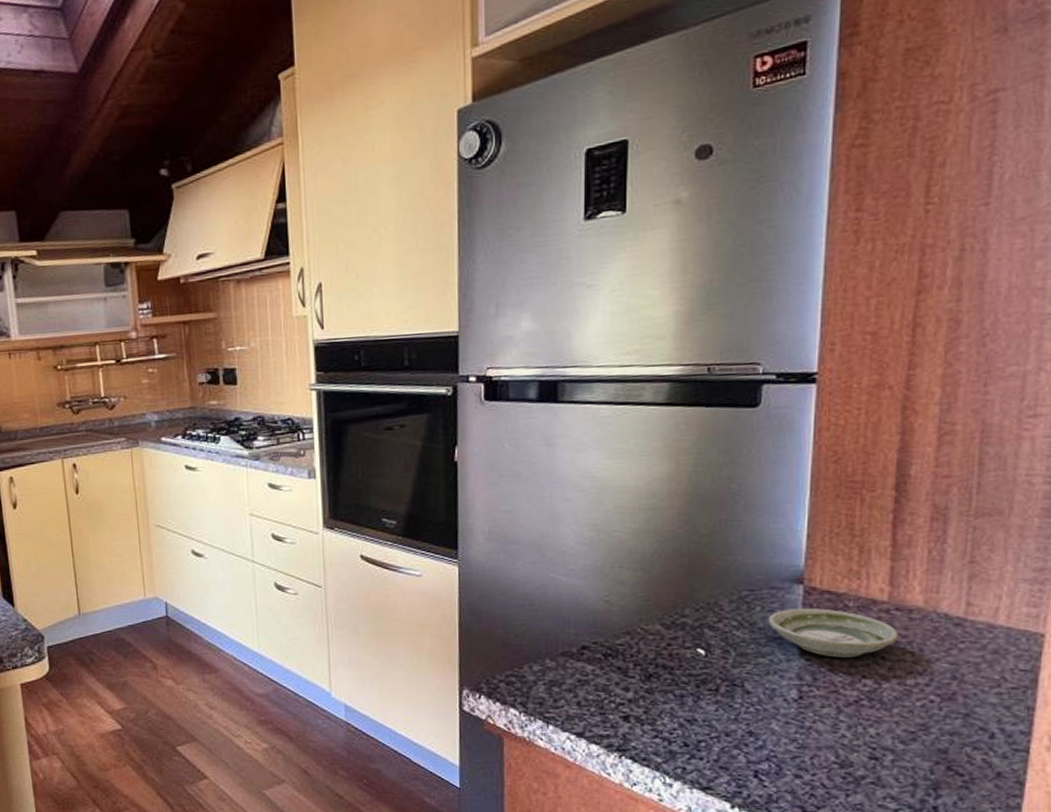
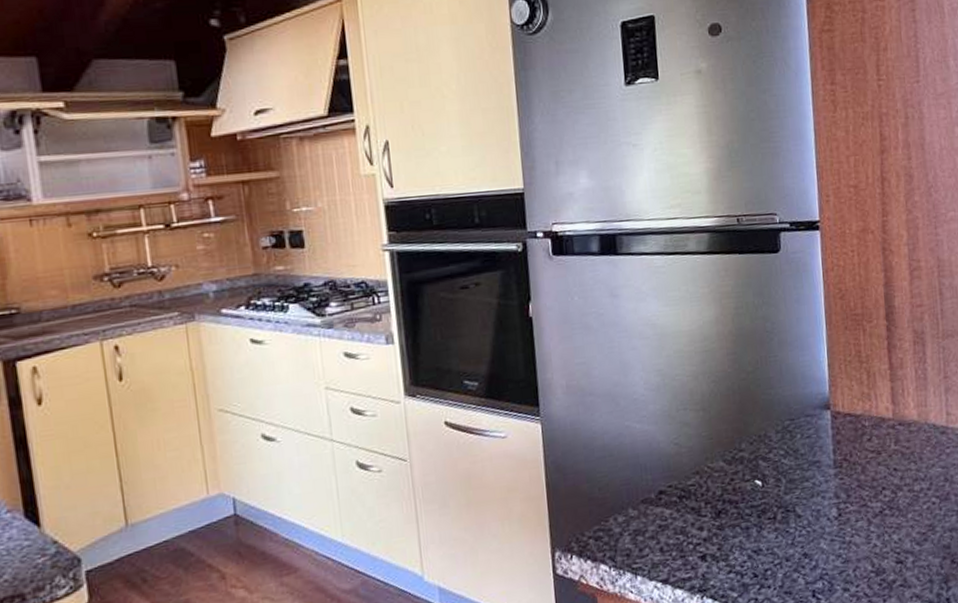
saucer: present [767,608,899,658] -> none [807,430,904,474]

